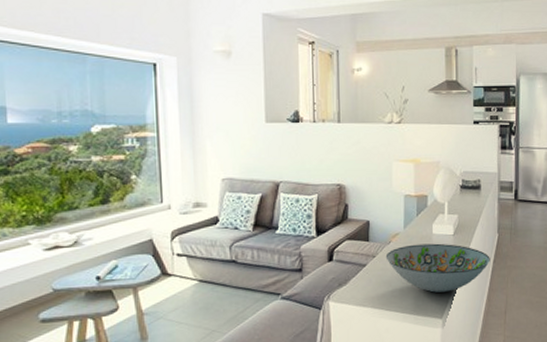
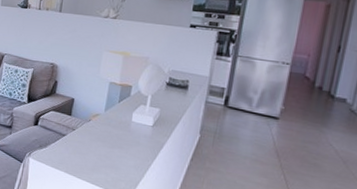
decorative bowl: present [385,243,490,293] -> none [84,126,188,177]

